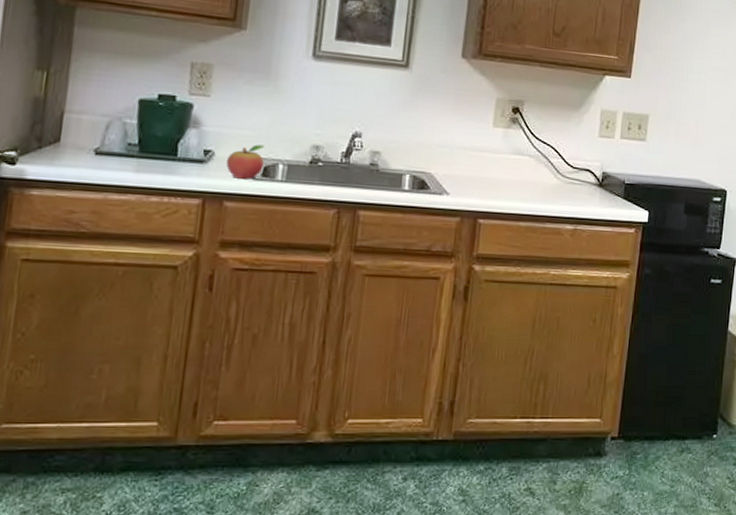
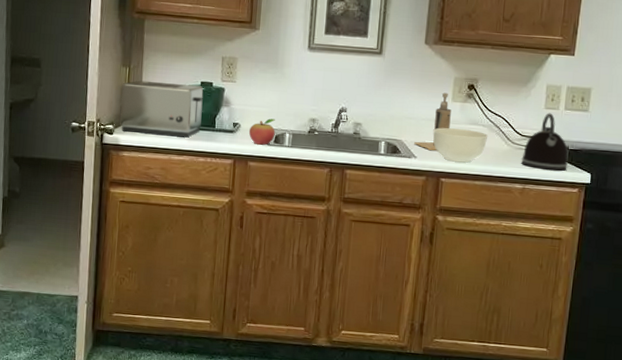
toaster: none [29,89,162,169] -> present [120,80,204,138]
soap dispenser: none [447,116,492,186] -> present [414,92,451,151]
bowl: none [469,158,535,200] -> present [433,127,488,163]
kettle: none [572,141,624,209] -> present [521,113,568,172]

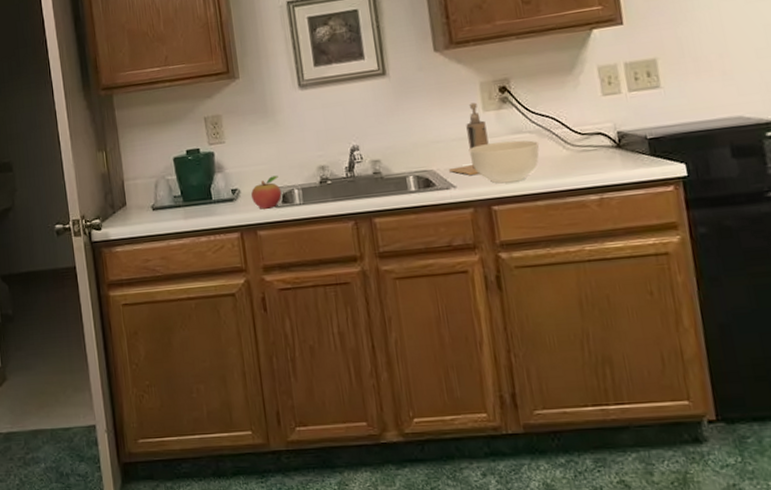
toaster: present [120,80,204,138] -> none [101,155,196,224]
kettle: present [521,113,568,172] -> none [589,99,652,172]

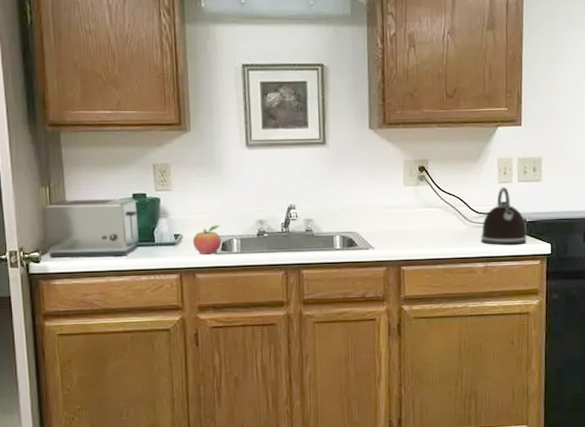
toaster: none [101,155,196,224] -> present [43,198,139,259]
soap dispenser: present [449,102,489,176] -> none [370,177,405,240]
bowl: present [468,140,540,184] -> none [388,213,445,248]
kettle: none [589,99,652,172] -> present [481,187,527,246]

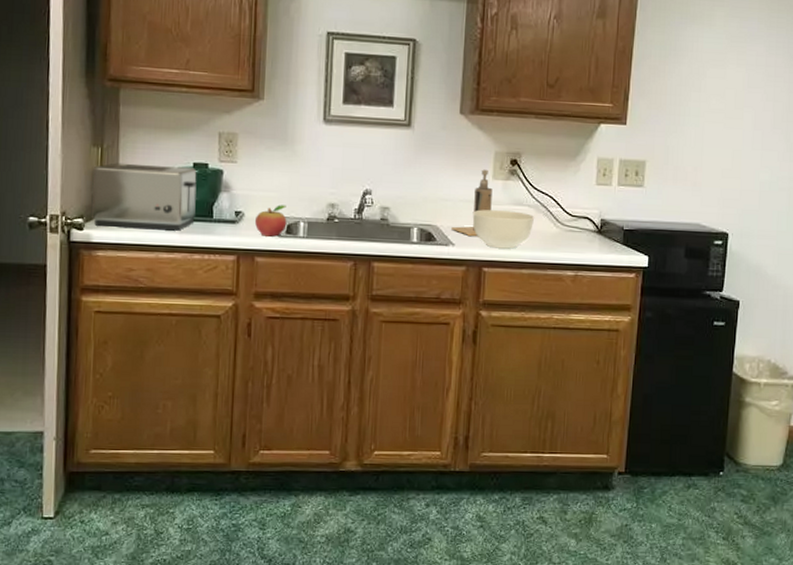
soap dispenser: none [370,177,405,240] -> present [451,169,493,237]
bowl: none [388,213,445,248] -> present [472,209,535,249]
kettle: present [481,187,527,246] -> none [572,189,623,255]

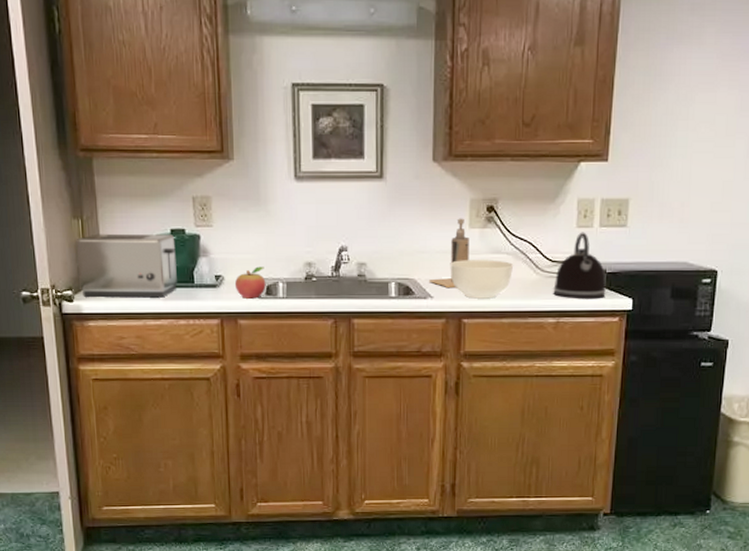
kettle: none [572,189,623,255] -> present [553,232,606,299]

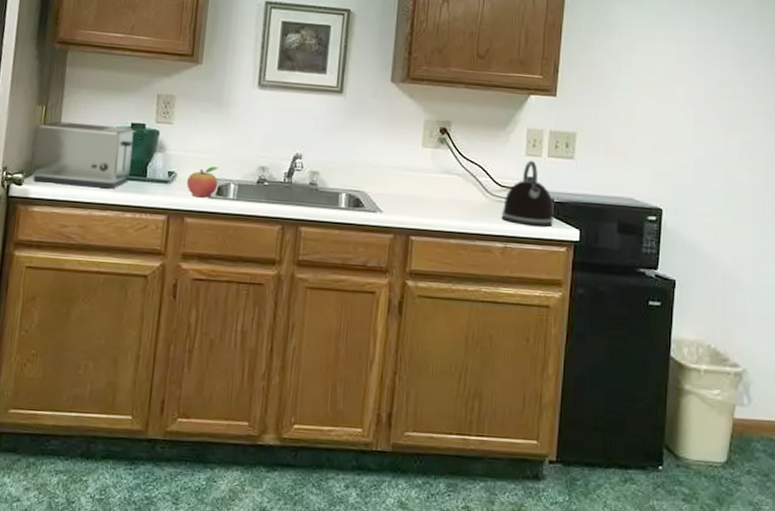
soap dispenser: present [429,218,469,289] -> none [380,137,422,204]
bowl: present [450,260,514,299] -> none [401,177,464,218]

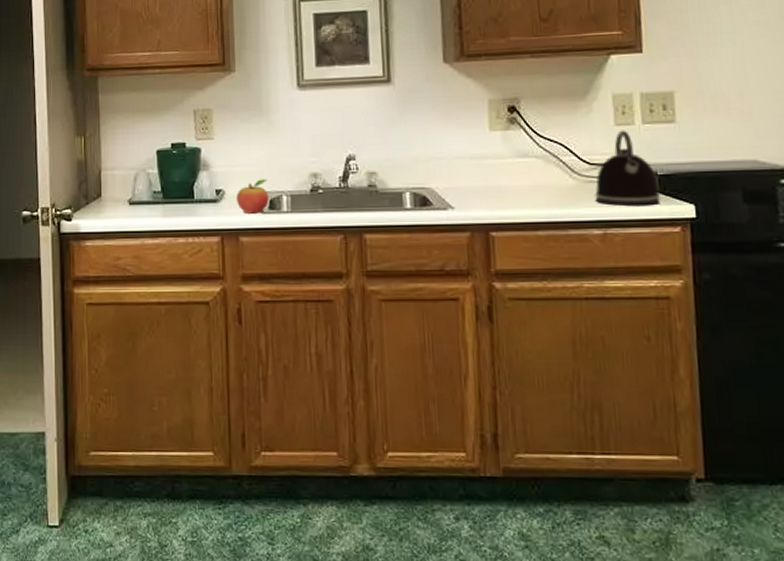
toaster: present [32,121,135,189] -> none [78,149,177,217]

